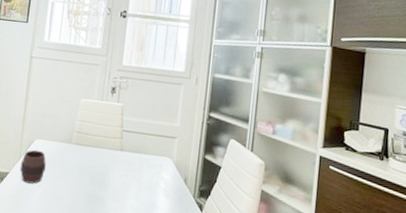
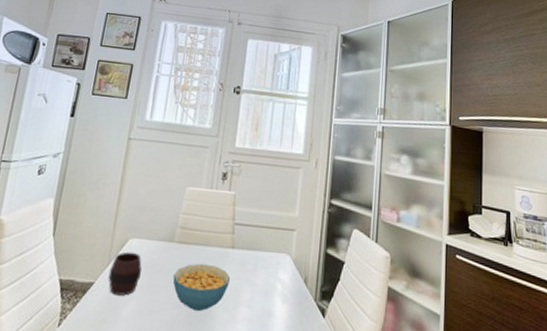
cereal bowl: none [71,162,120,200] -> present [172,263,231,311]

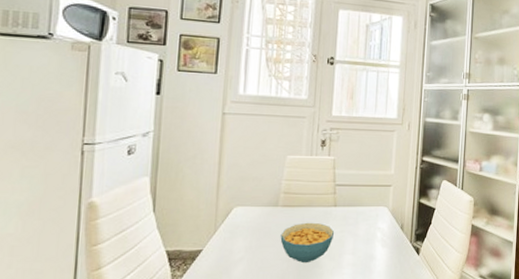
cup: present [108,251,142,296] -> none [216,219,249,258]

